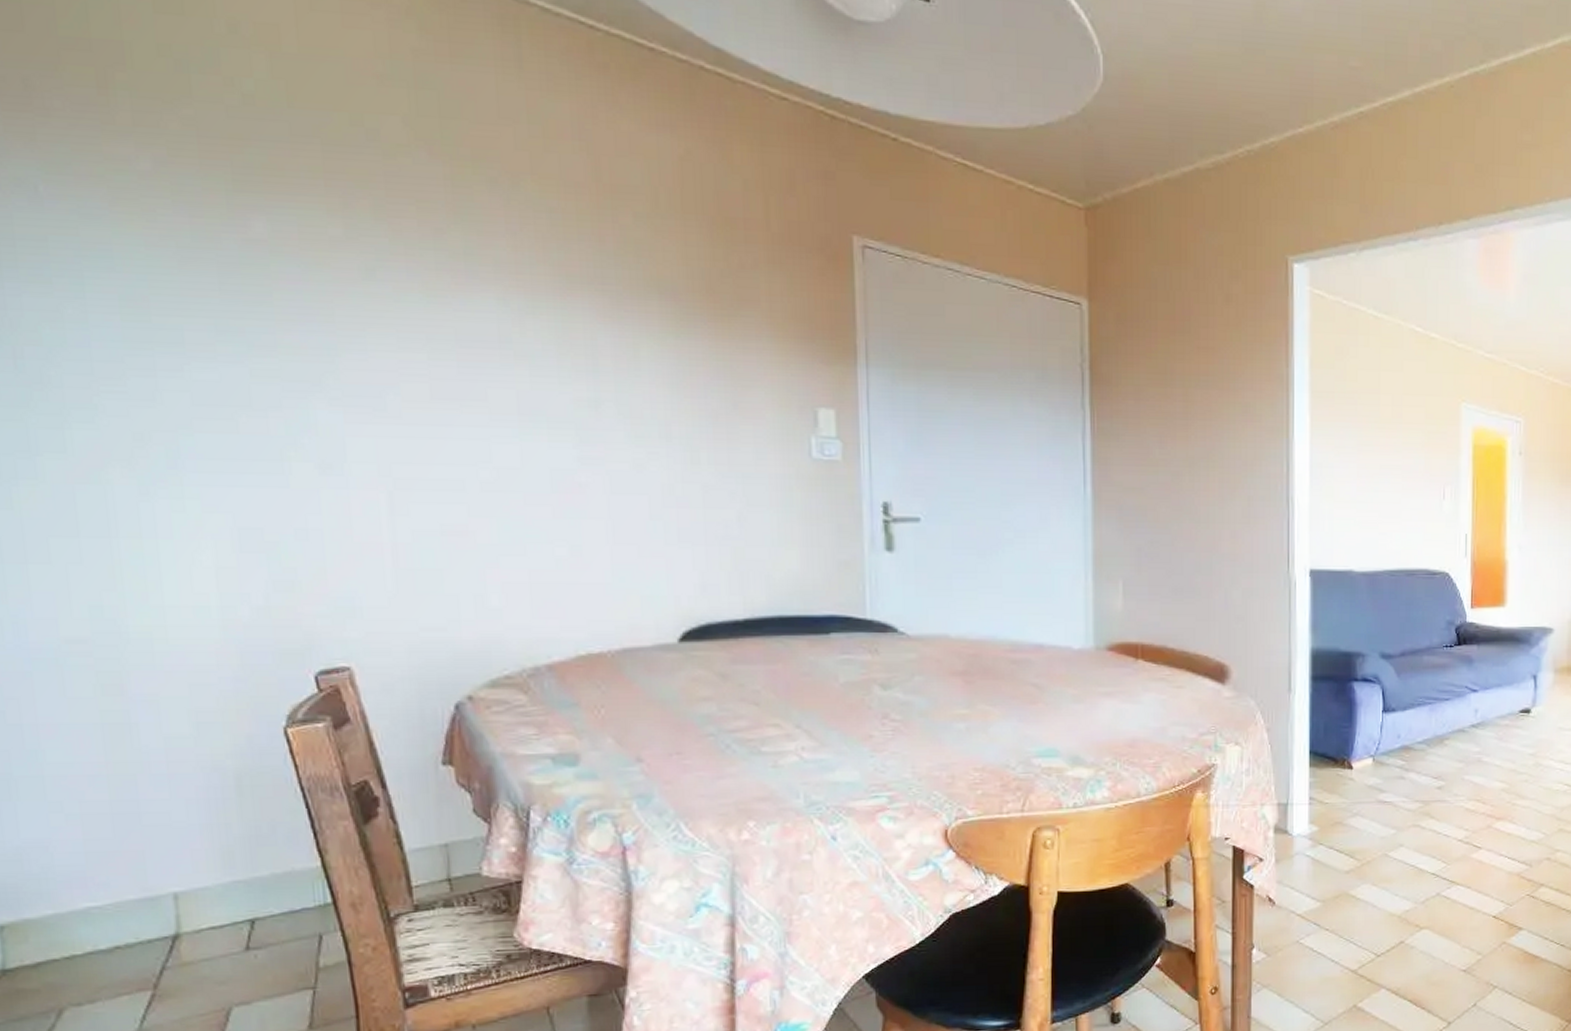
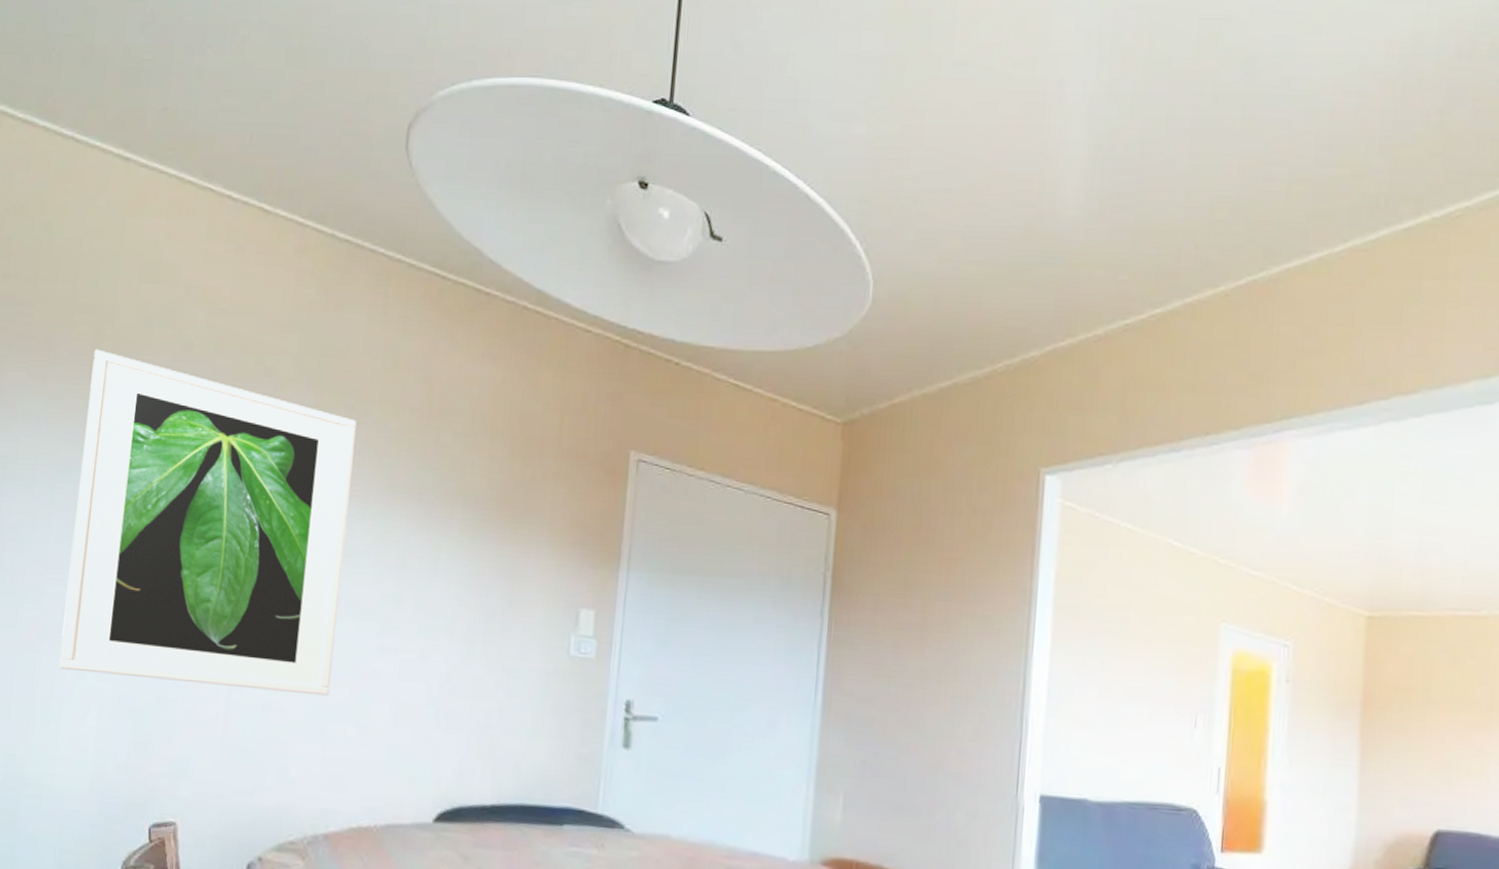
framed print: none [104,98,526,515] -> present [59,349,357,696]

